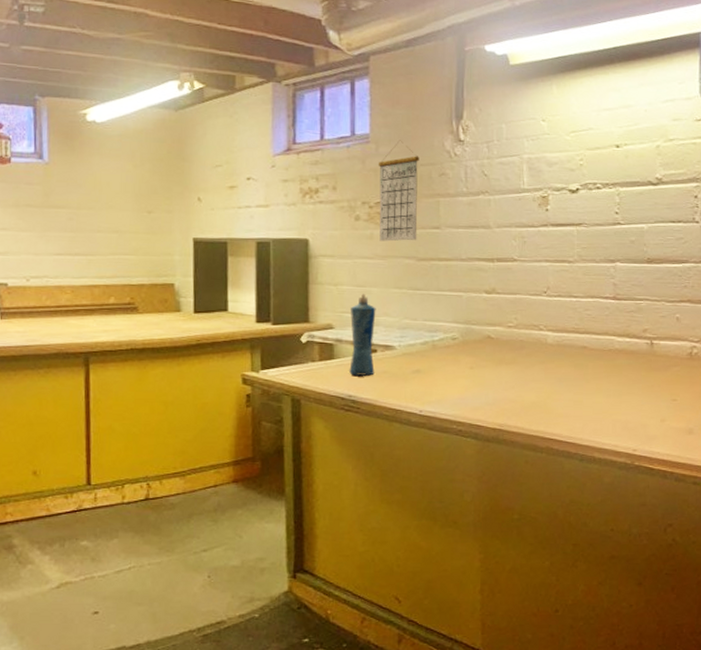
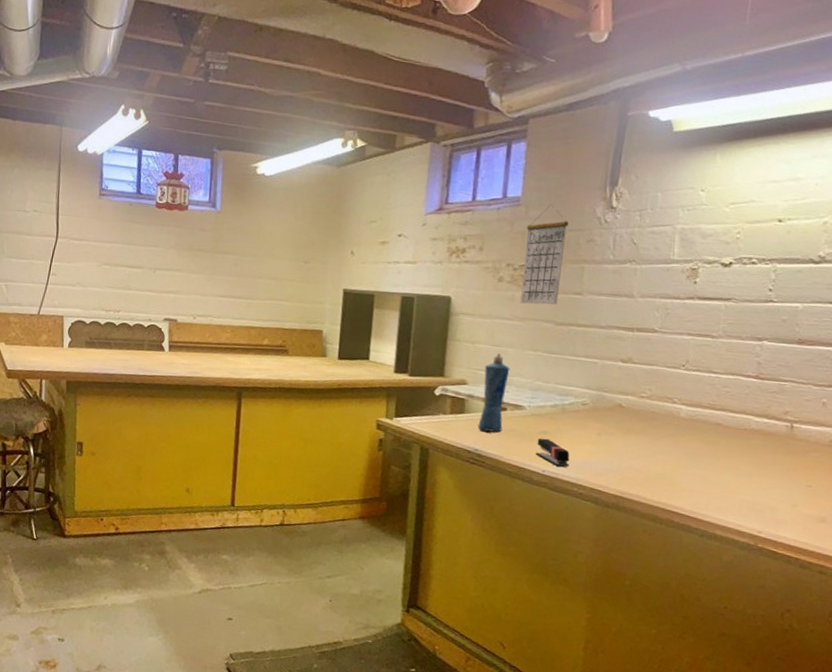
stapler: none [411,377,446,406] -> present [535,438,570,467]

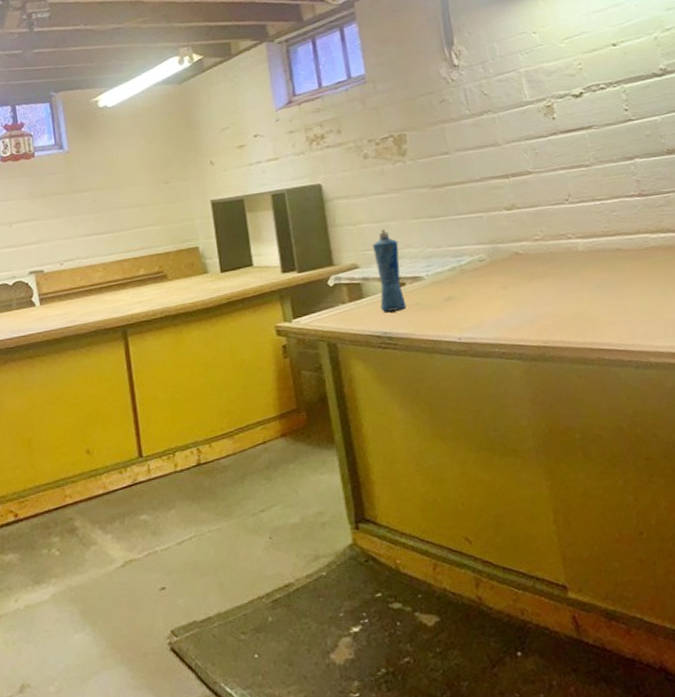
calendar: present [520,204,569,305] -> none [378,75,428,175]
stapler: present [535,438,570,467] -> none [444,304,484,331]

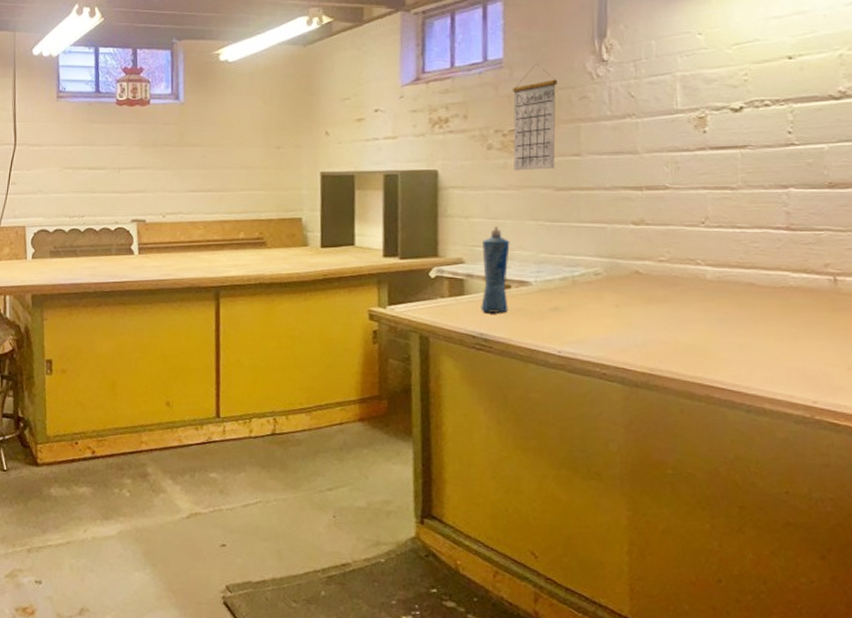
calendar: none [378,75,428,175] -> present [513,63,557,171]

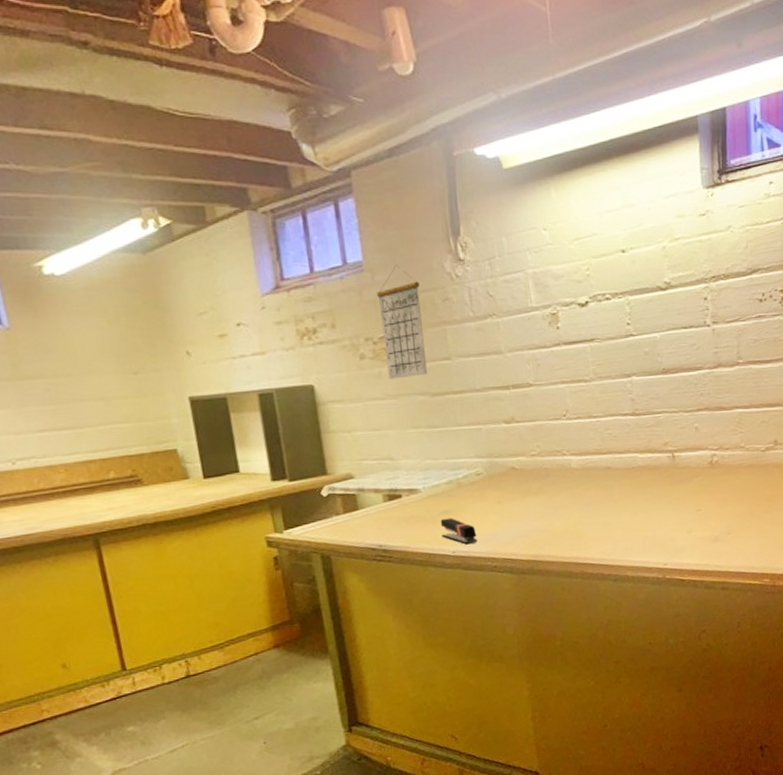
squeeze bottle: present [481,227,510,313] -> none [369,438,402,524]
stapler: none [548,315,588,346] -> present [440,518,478,545]

